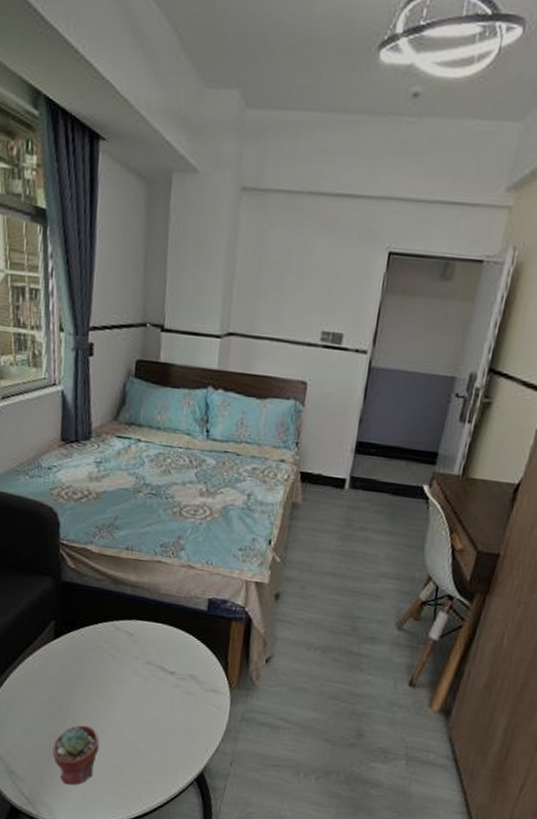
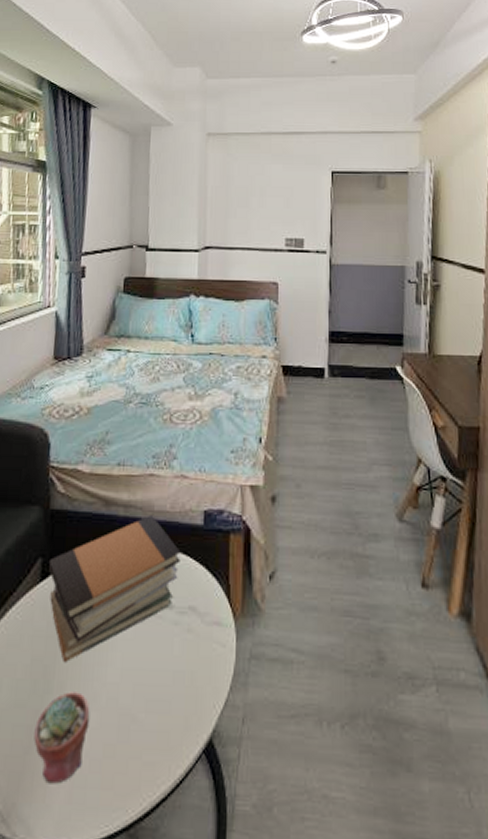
book stack: none [61,596,184,703] -> present [48,514,181,662]

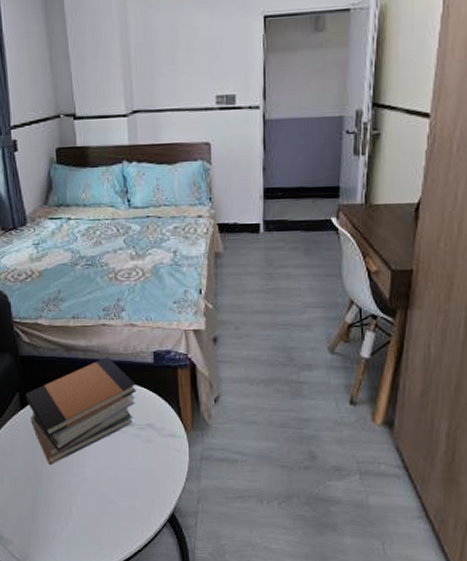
potted succulent: present [34,692,90,784] -> none [34,484,76,542]

